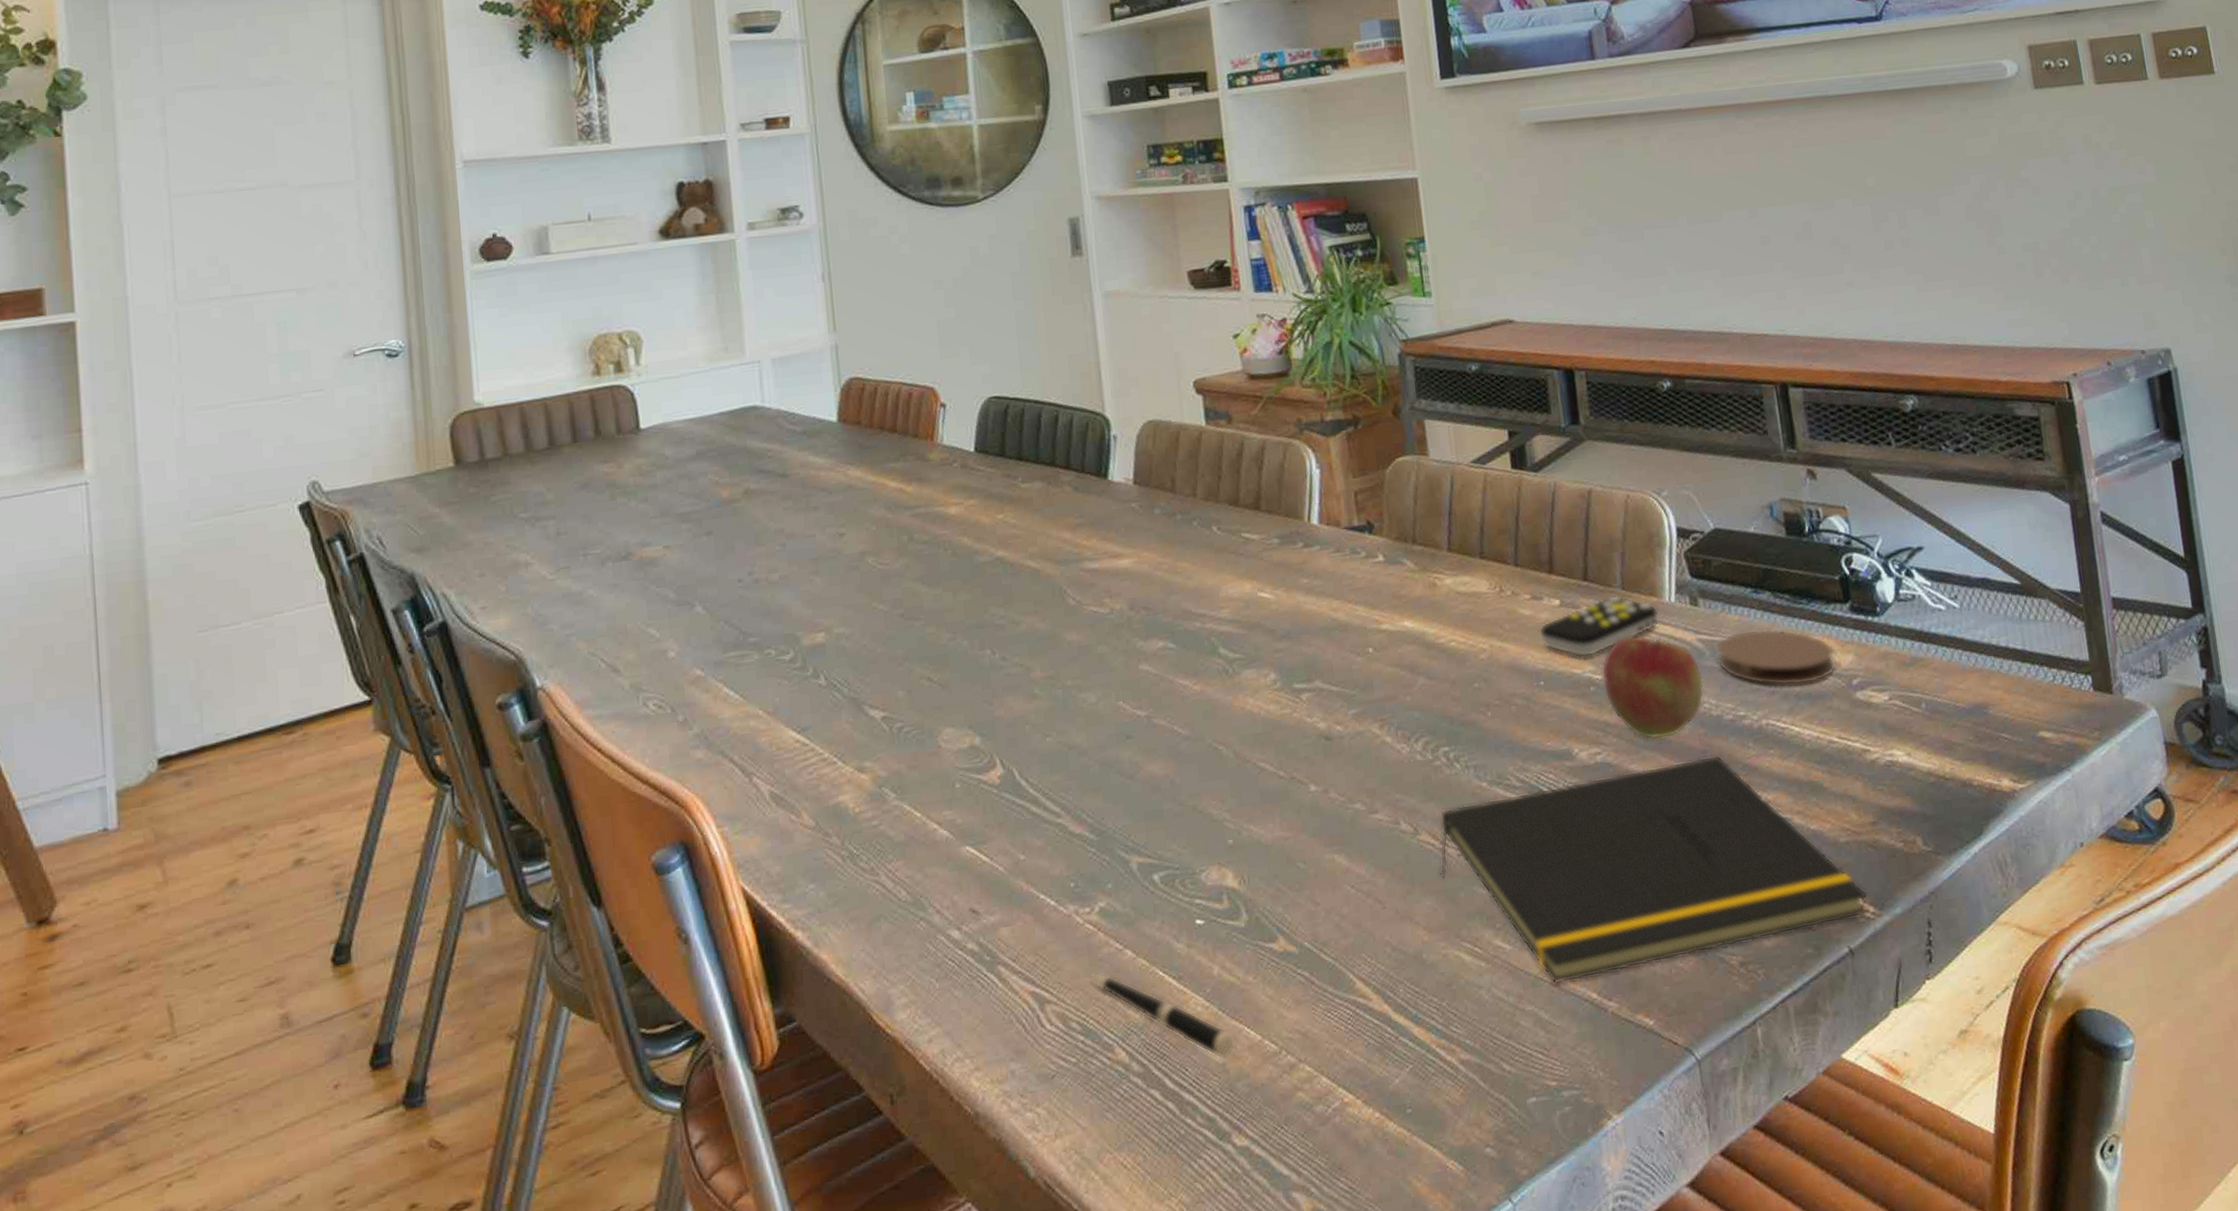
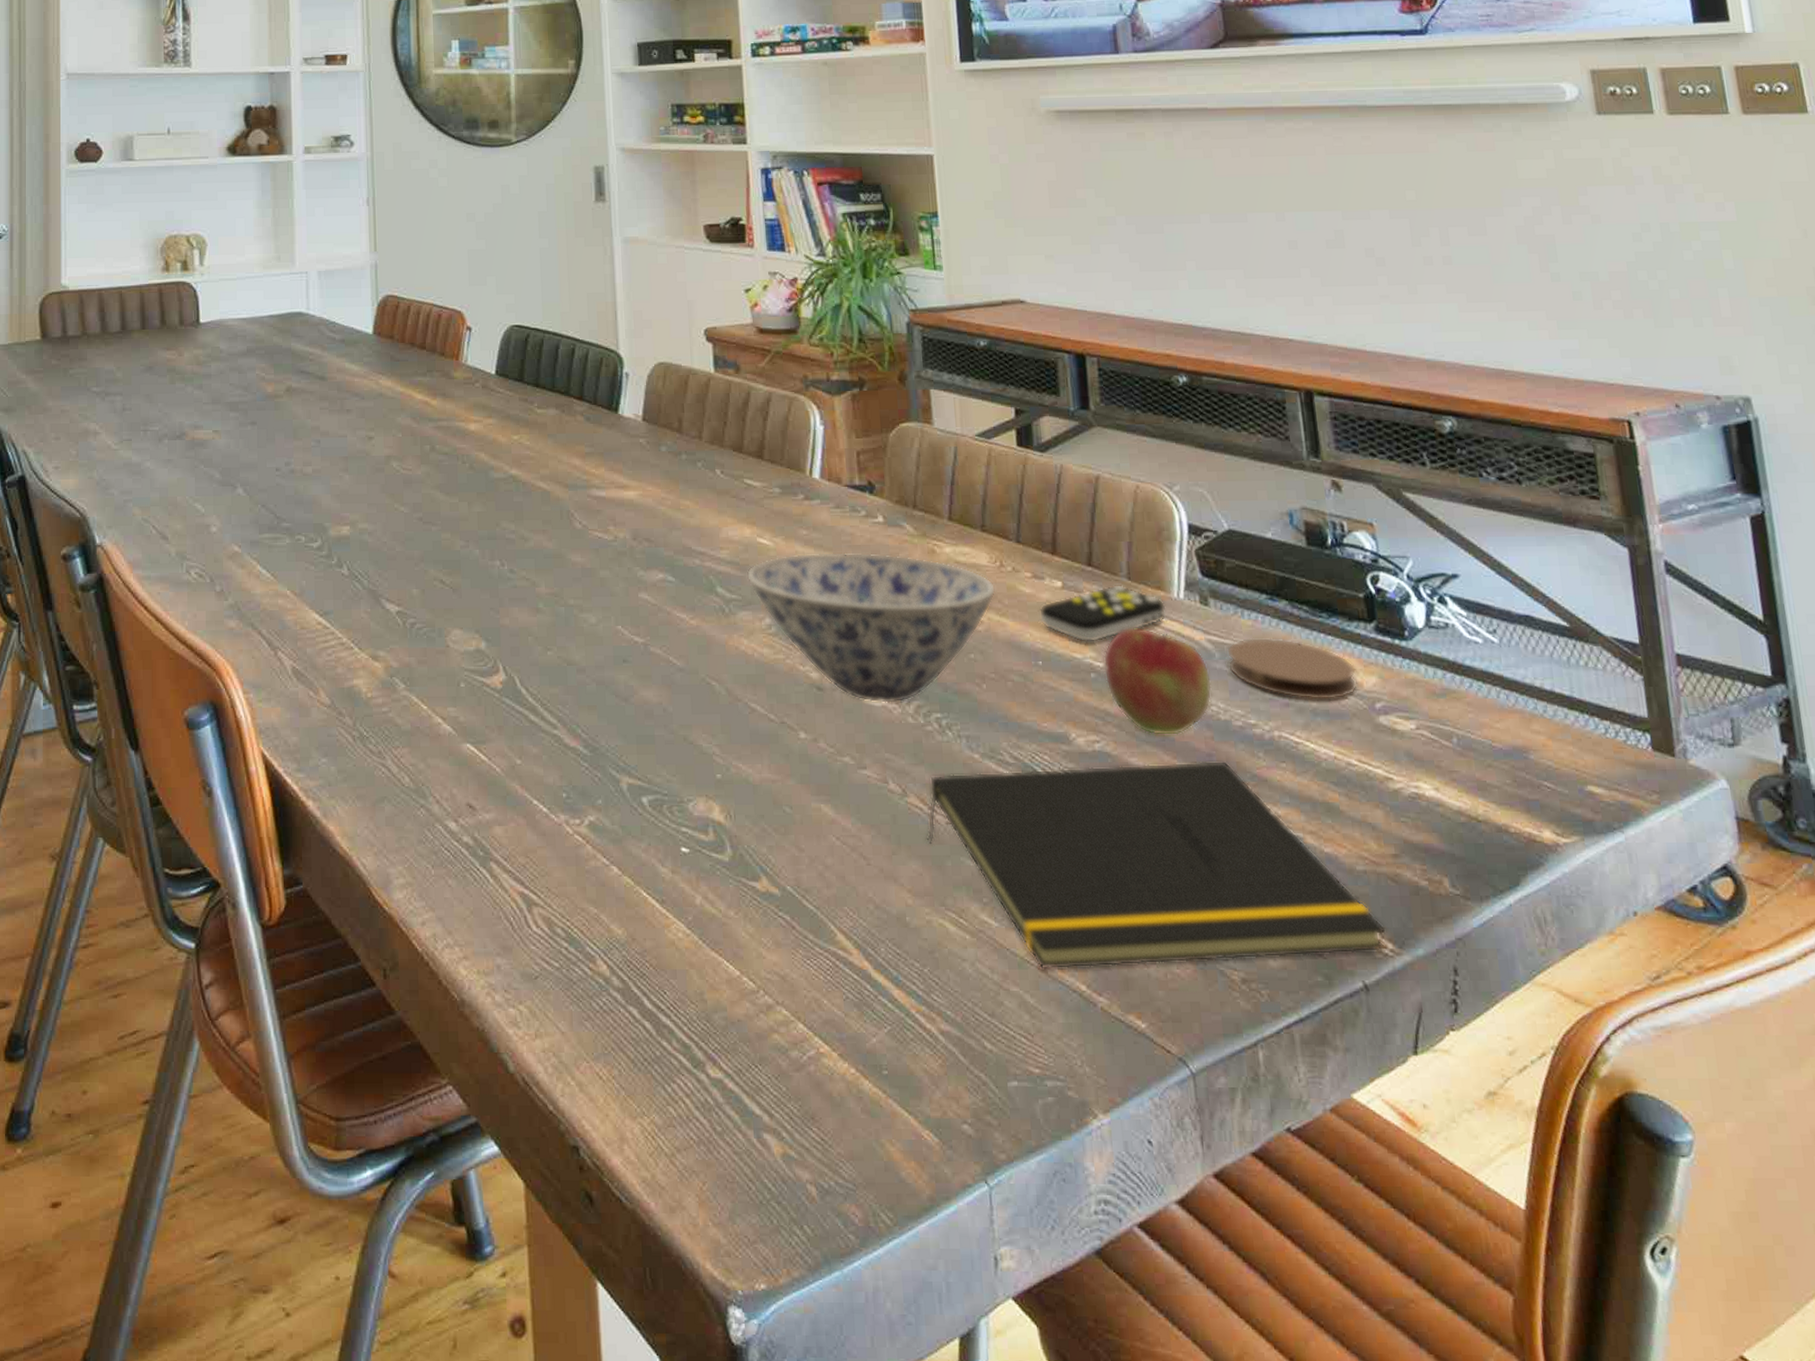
pen: present [1090,973,1236,1060] -> none [577,884,714,989]
bowl: none [1248,592,1497,746] -> present [746,551,996,703]

